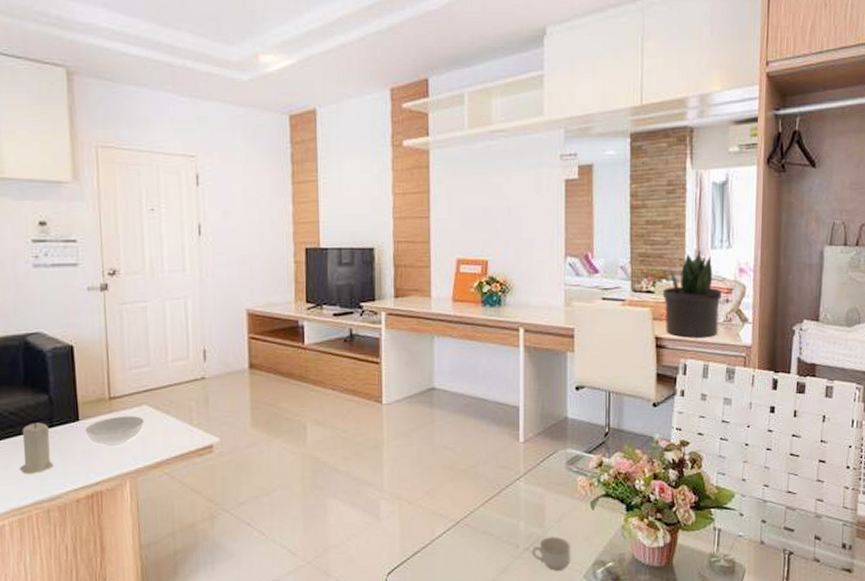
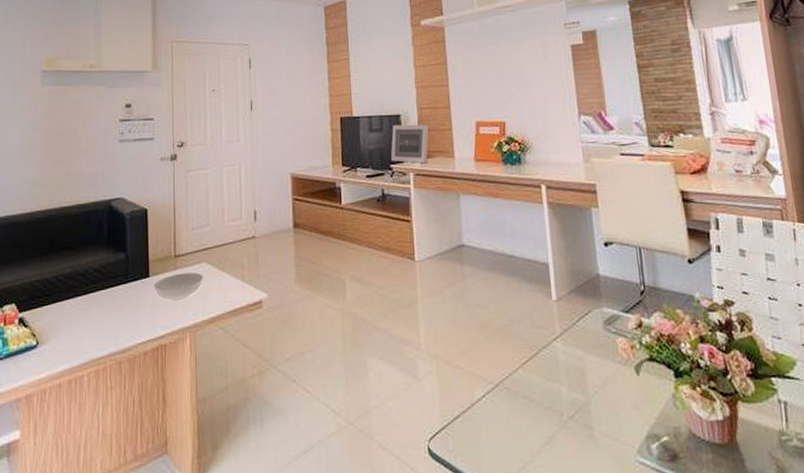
candle: present [18,422,54,474] -> none [98,278,127,327]
picture frame: none [361,259,406,303] -> present [390,124,429,164]
cup: present [531,536,571,571] -> none [576,404,621,444]
planter: present [662,250,722,339] -> none [681,103,747,192]

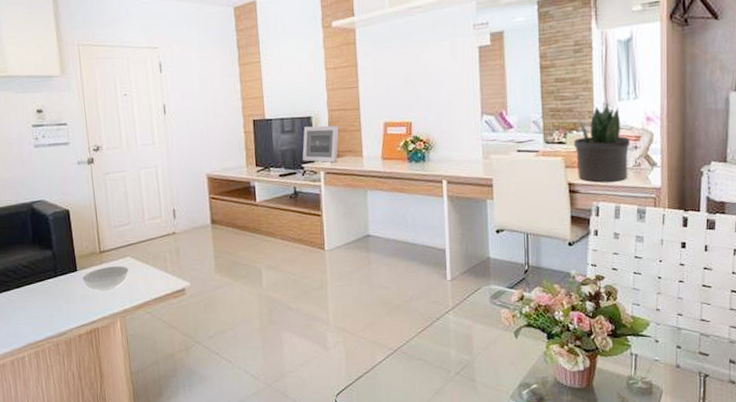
planter: none [681,103,747,192] -> present [573,102,630,184]

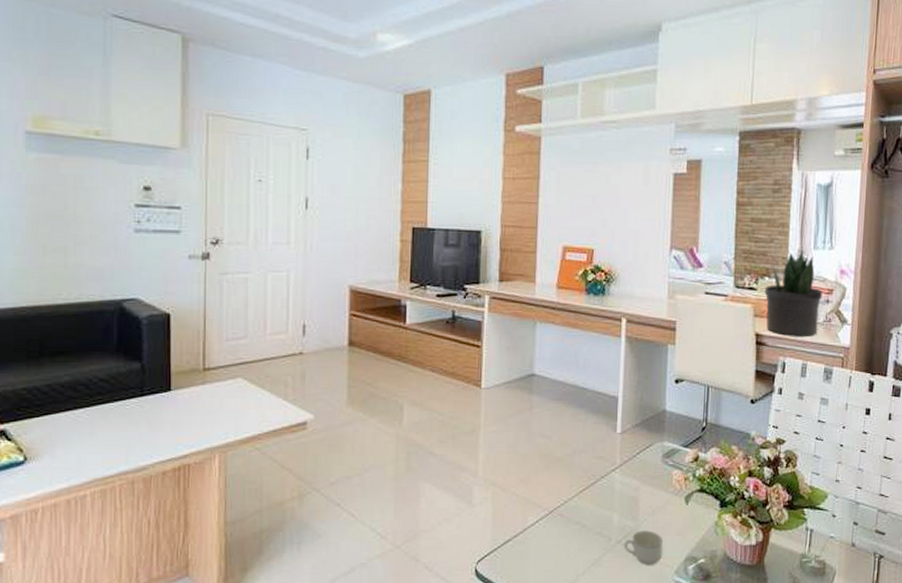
bowl: present [82,266,129,292] -> none [176,388,238,419]
picture frame: present [302,125,339,163] -> none [465,242,512,287]
cup: none [462,362,498,392] -> present [623,530,664,565]

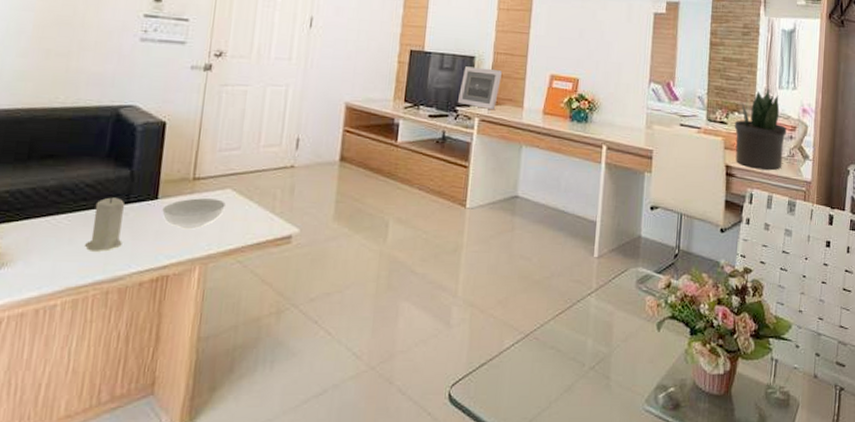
candle: none [105,390,141,443] -> present [84,197,125,252]
bowl: none [176,388,238,419] -> present [162,198,226,230]
picture frame: none [465,242,512,287] -> present [457,66,503,111]
cup: present [623,530,664,565] -> none [596,357,636,393]

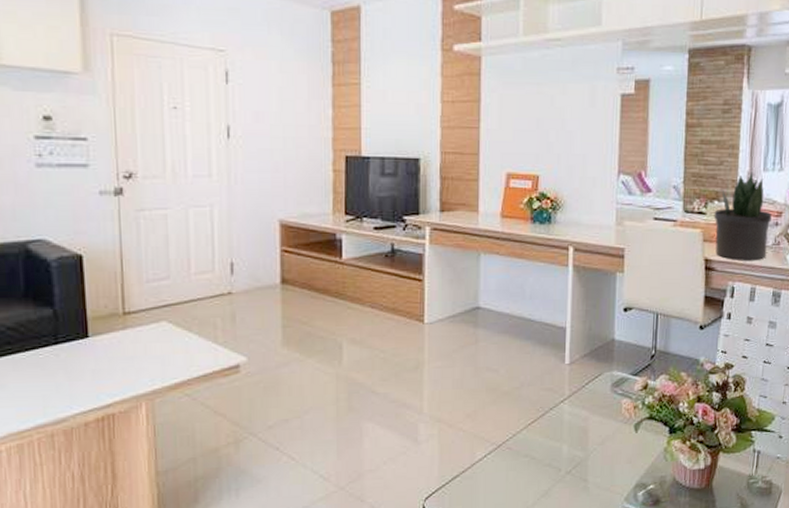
candle: present [84,197,125,252] -> none [17,339,59,395]
bowl: present [162,198,226,230] -> none [95,333,163,366]
picture frame: present [457,66,503,111] -> none [404,170,453,217]

